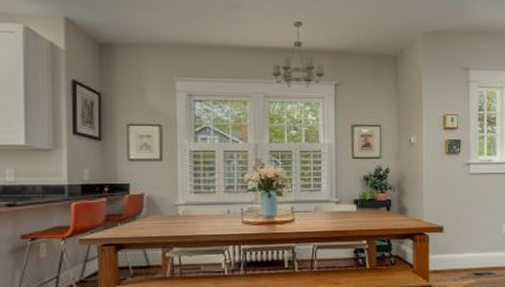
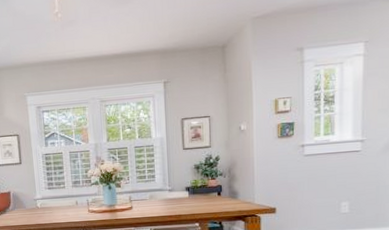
chandelier: present [272,20,324,88] -> none [105,26,154,90]

